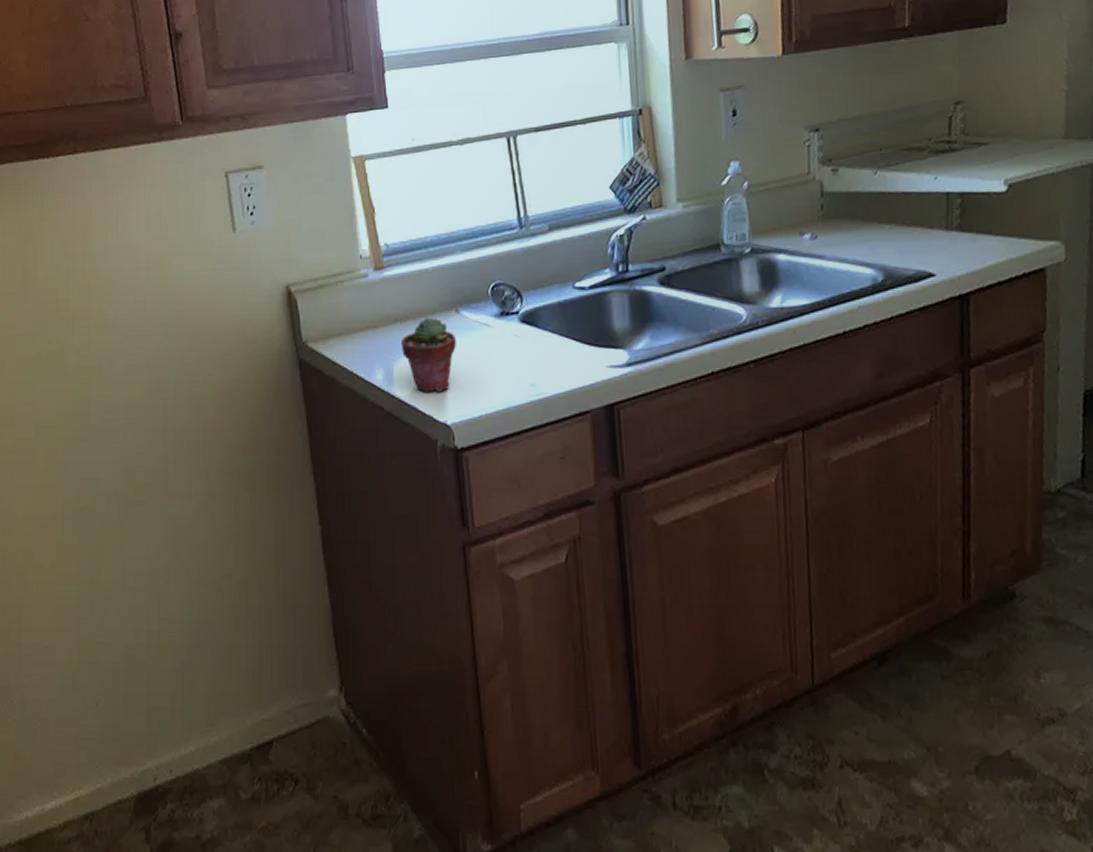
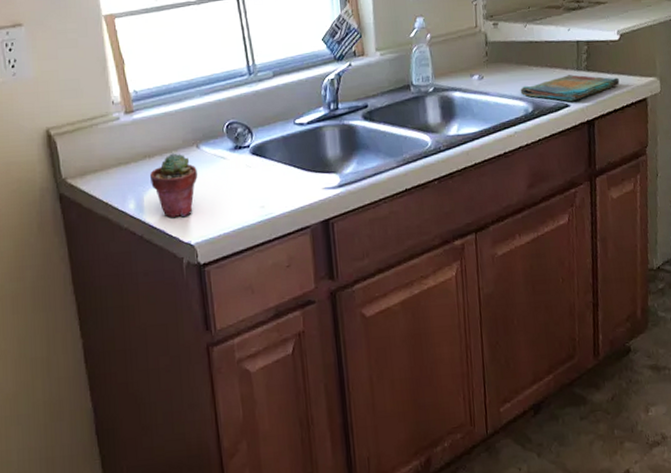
dish towel: none [866,235,1007,270] -> present [520,75,620,102]

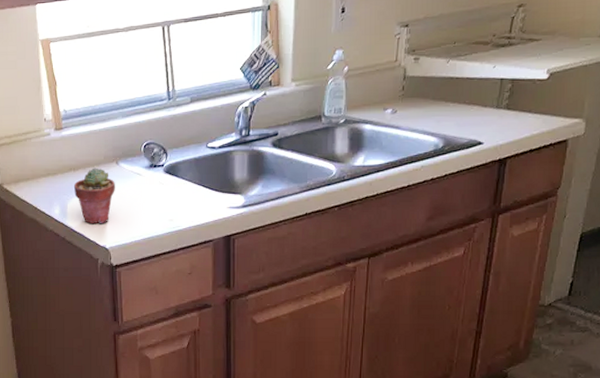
dish towel: present [520,75,620,102] -> none [433,112,541,140]

